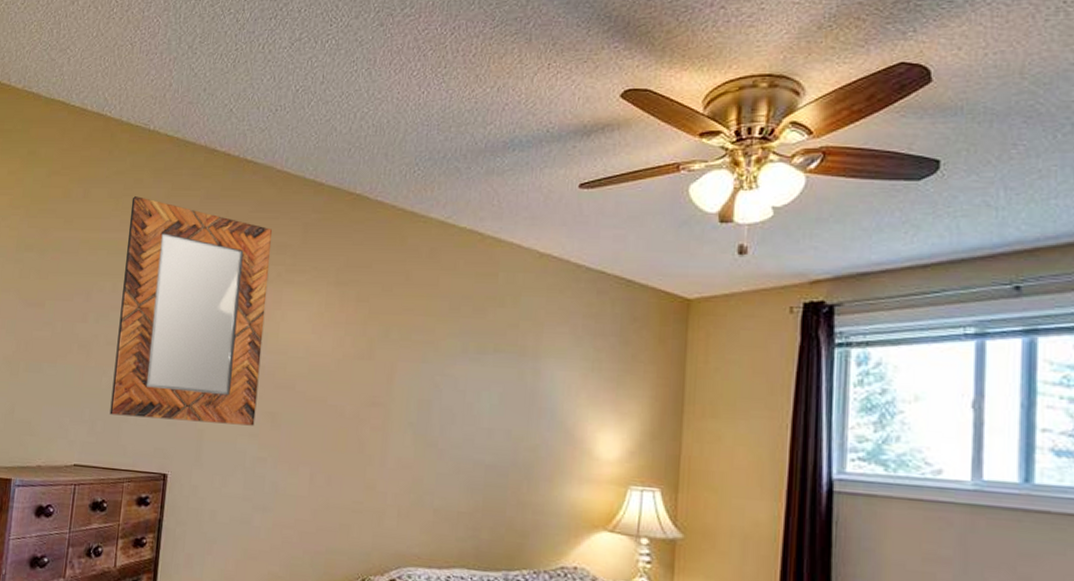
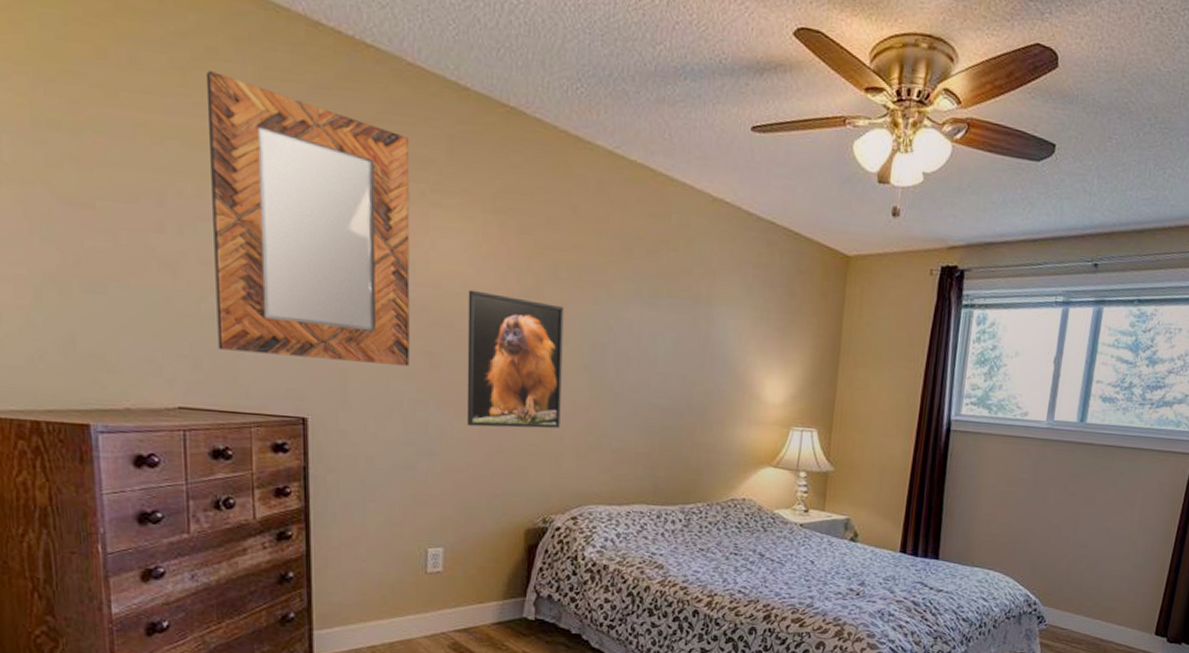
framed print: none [298,354,394,486] -> present [466,289,564,429]

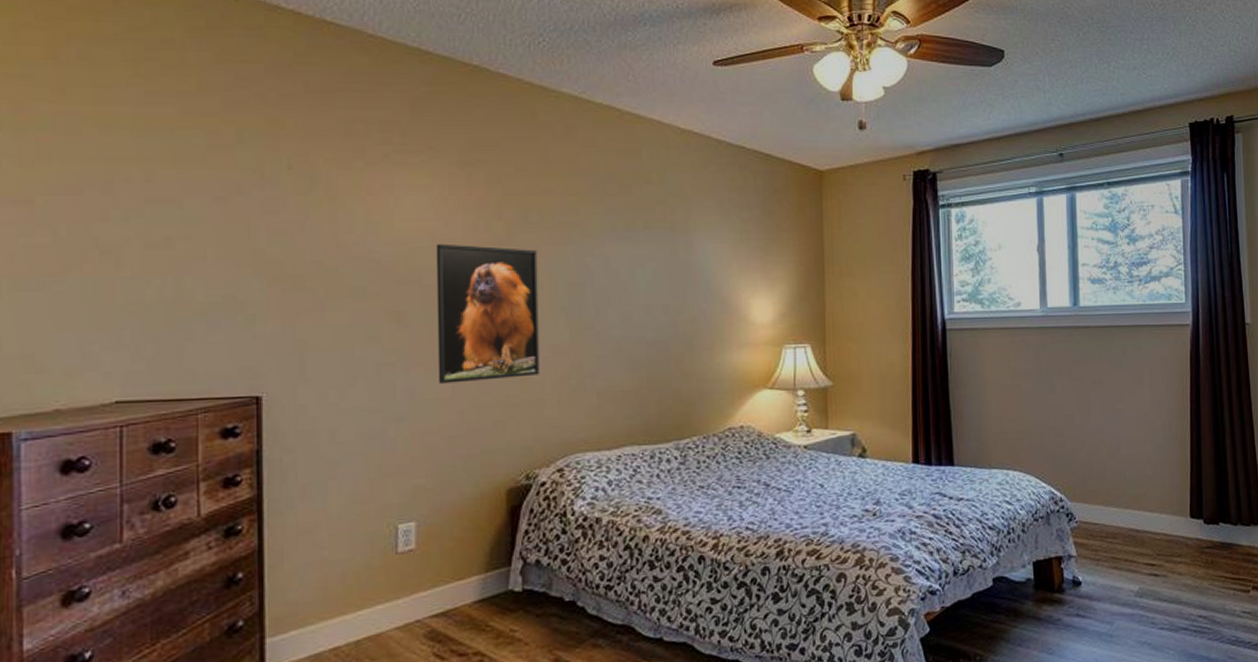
home mirror: present [205,71,410,366] -> none [160,60,375,334]

